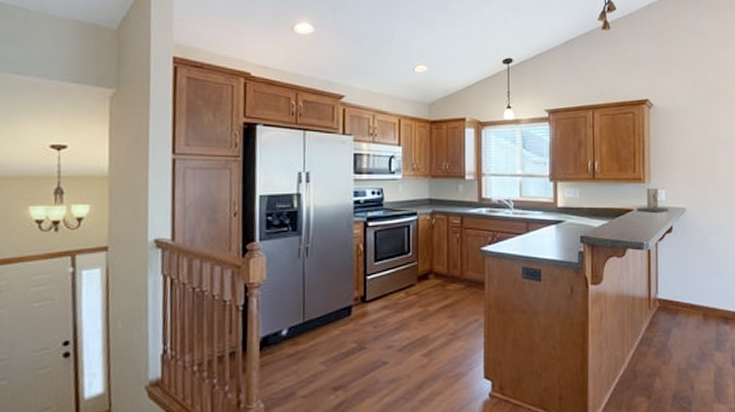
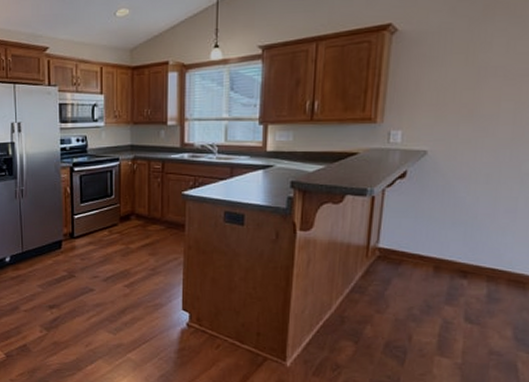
paper towel roll: present [636,187,668,213] -> none [362,128,404,156]

